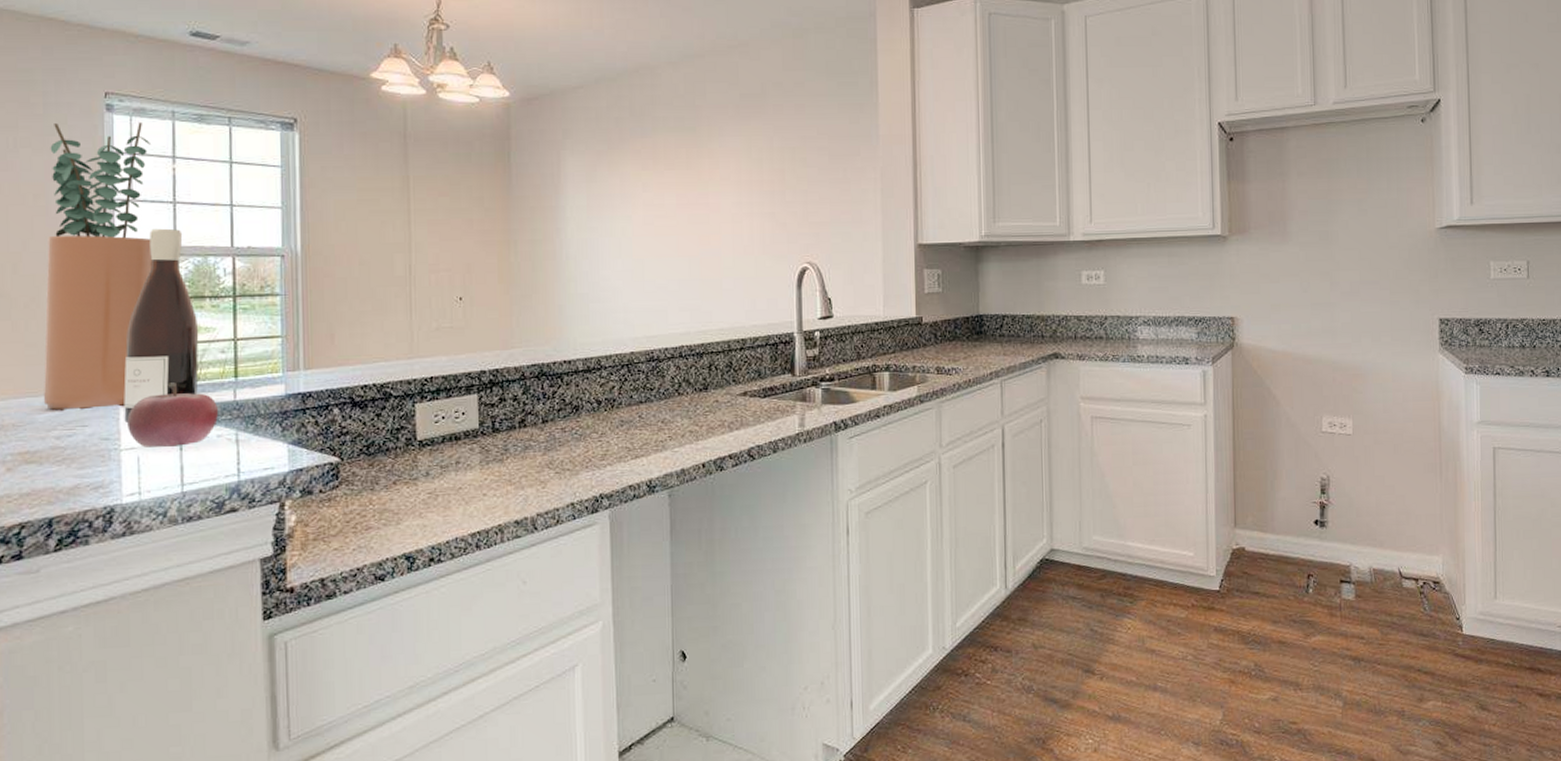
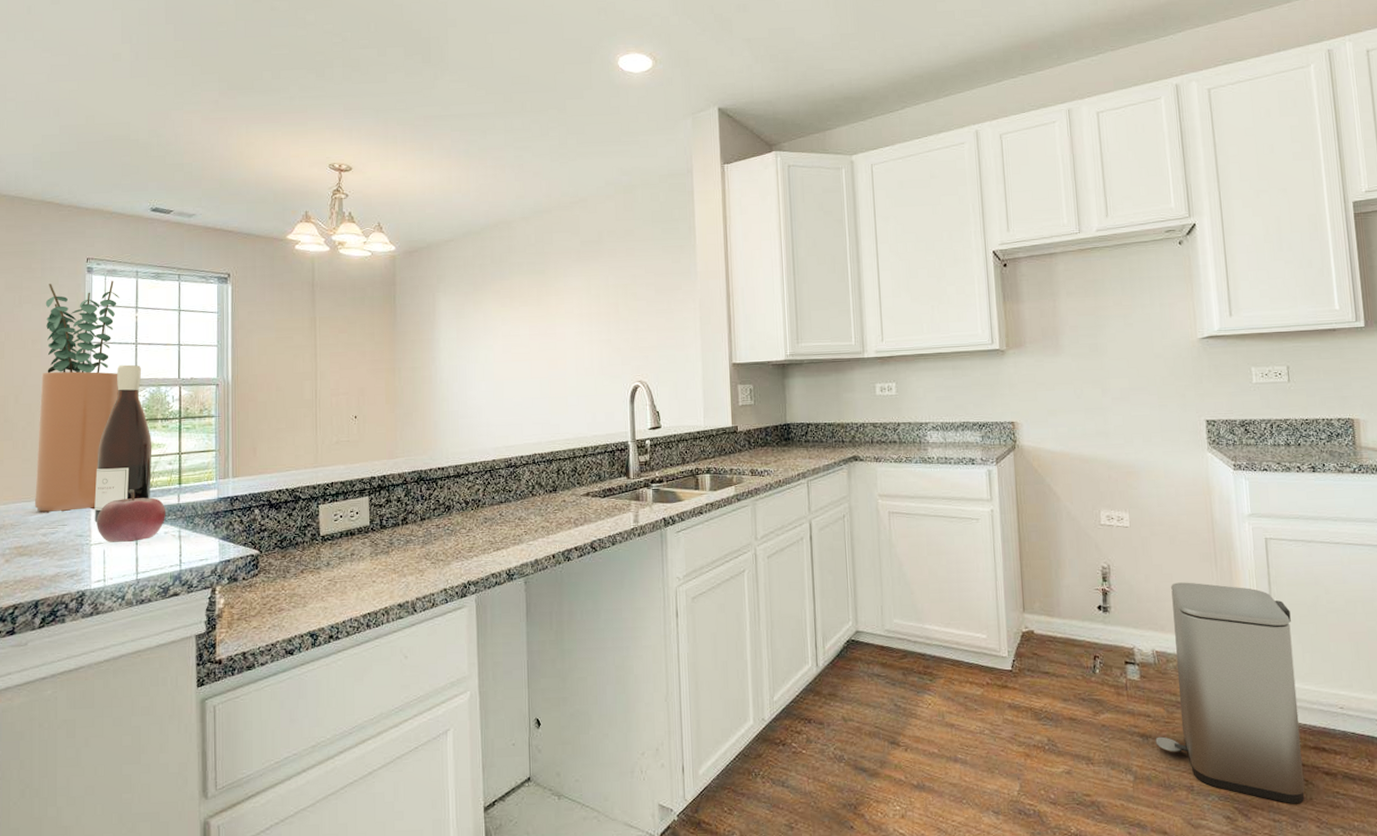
pedal bin: none [1368,494,1518,727] -> present [1155,582,1305,804]

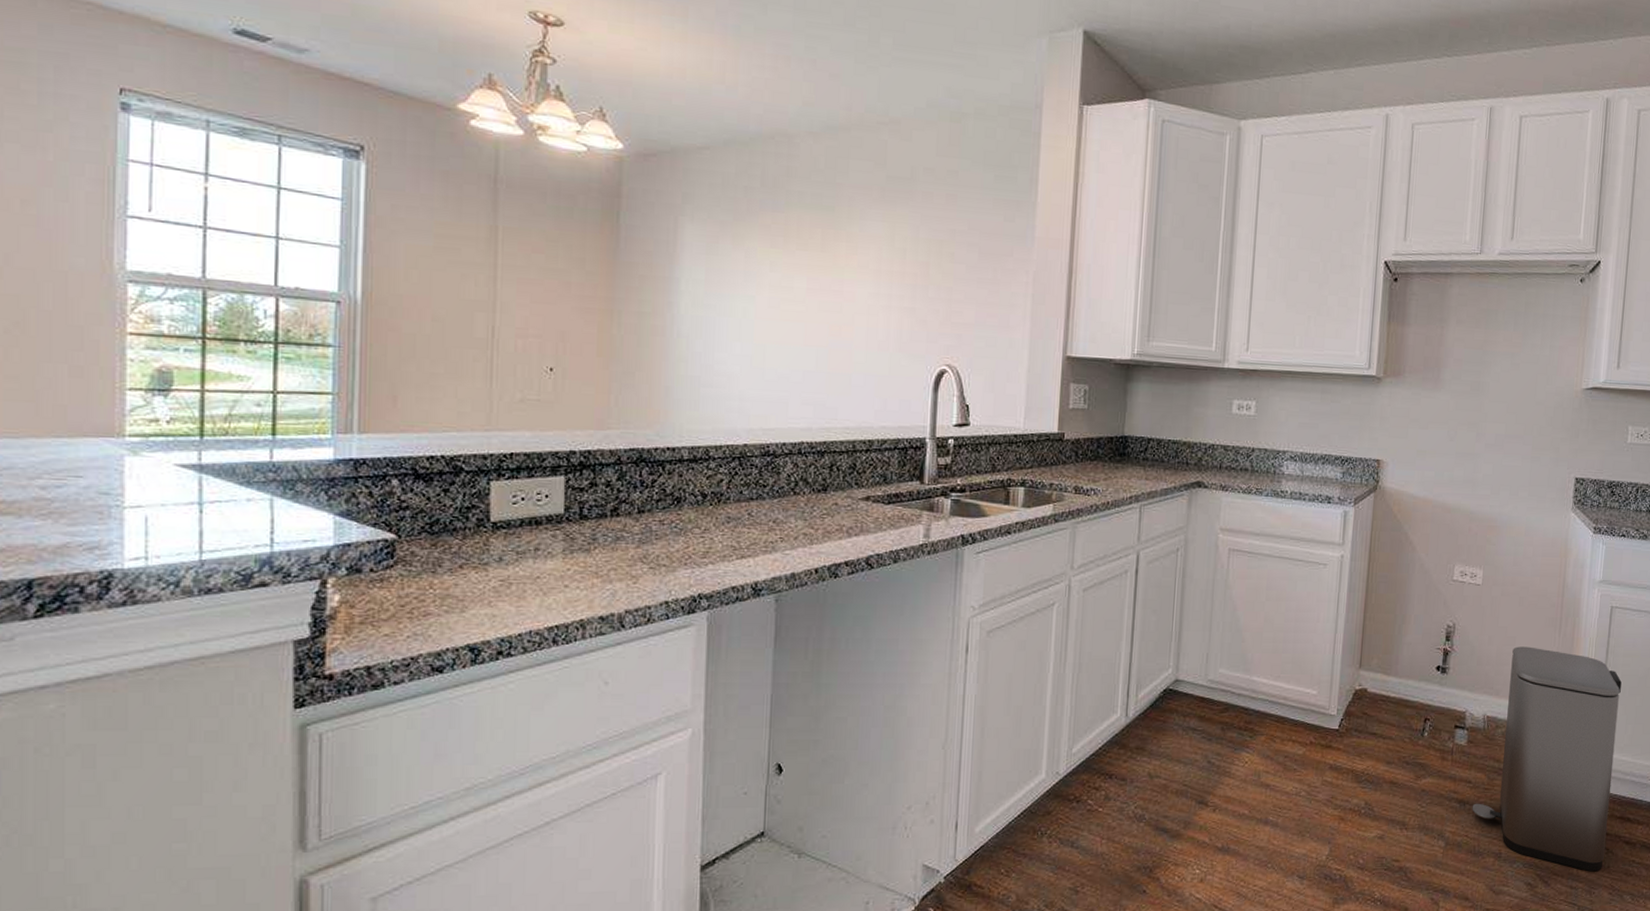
vase: present [34,281,120,512] -> none [25,118,179,457]
bottle: present [94,364,152,523] -> none [130,255,230,478]
fruit: present [97,489,166,543] -> none [134,435,251,508]

